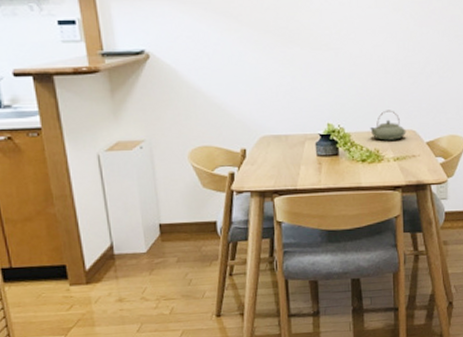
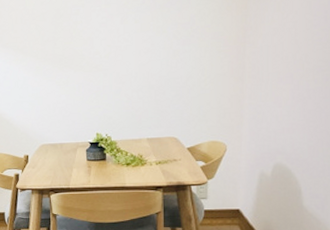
teapot: present [370,110,406,141] -> none [134,120,168,147]

